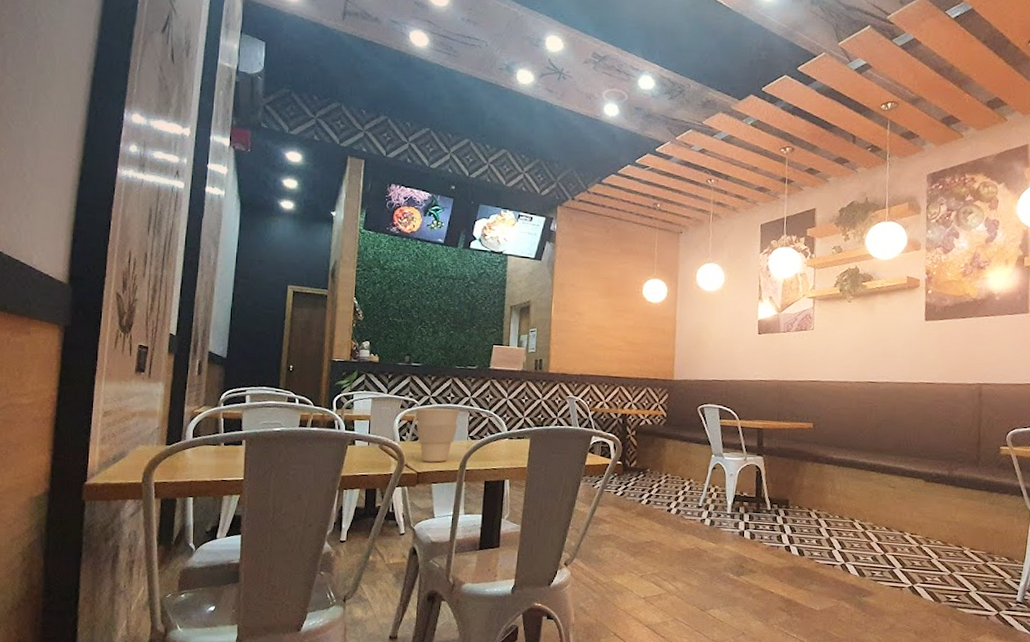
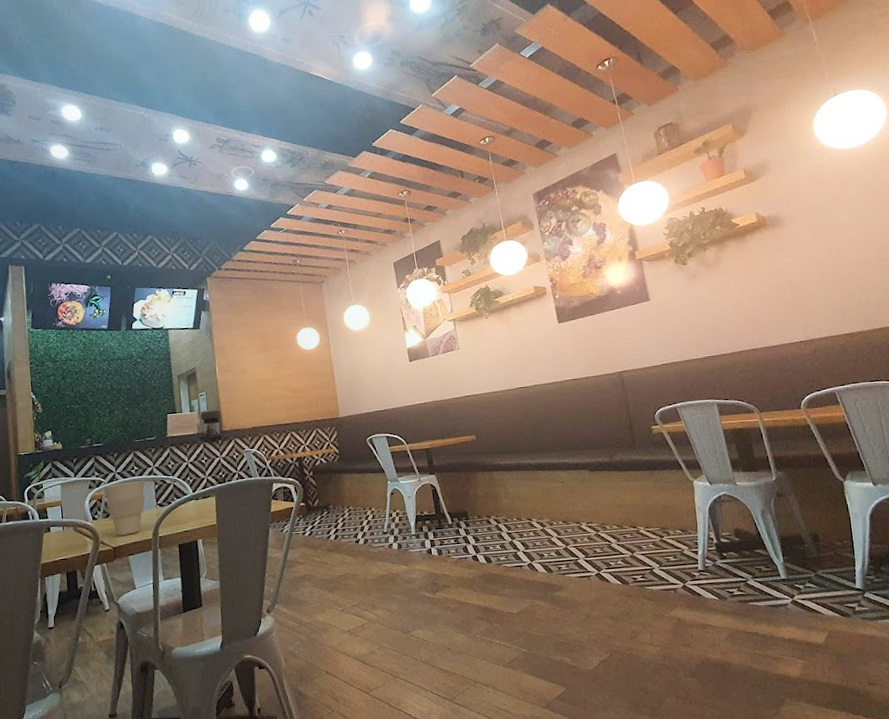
coffee maker: none [524,349,549,379] -> present [201,410,222,439]

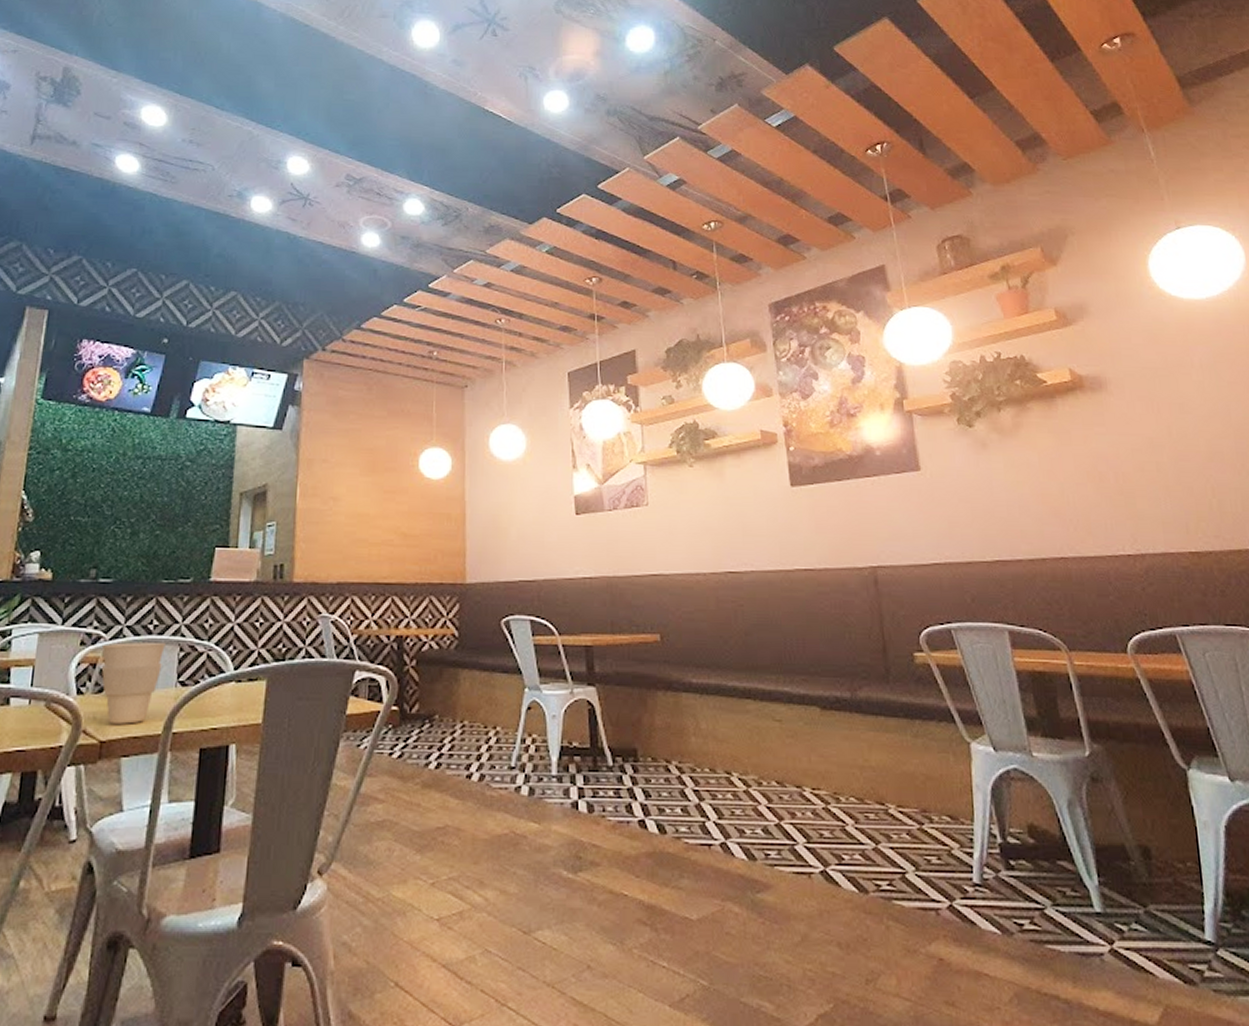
coffee maker: present [201,410,222,439] -> none [259,551,293,592]

